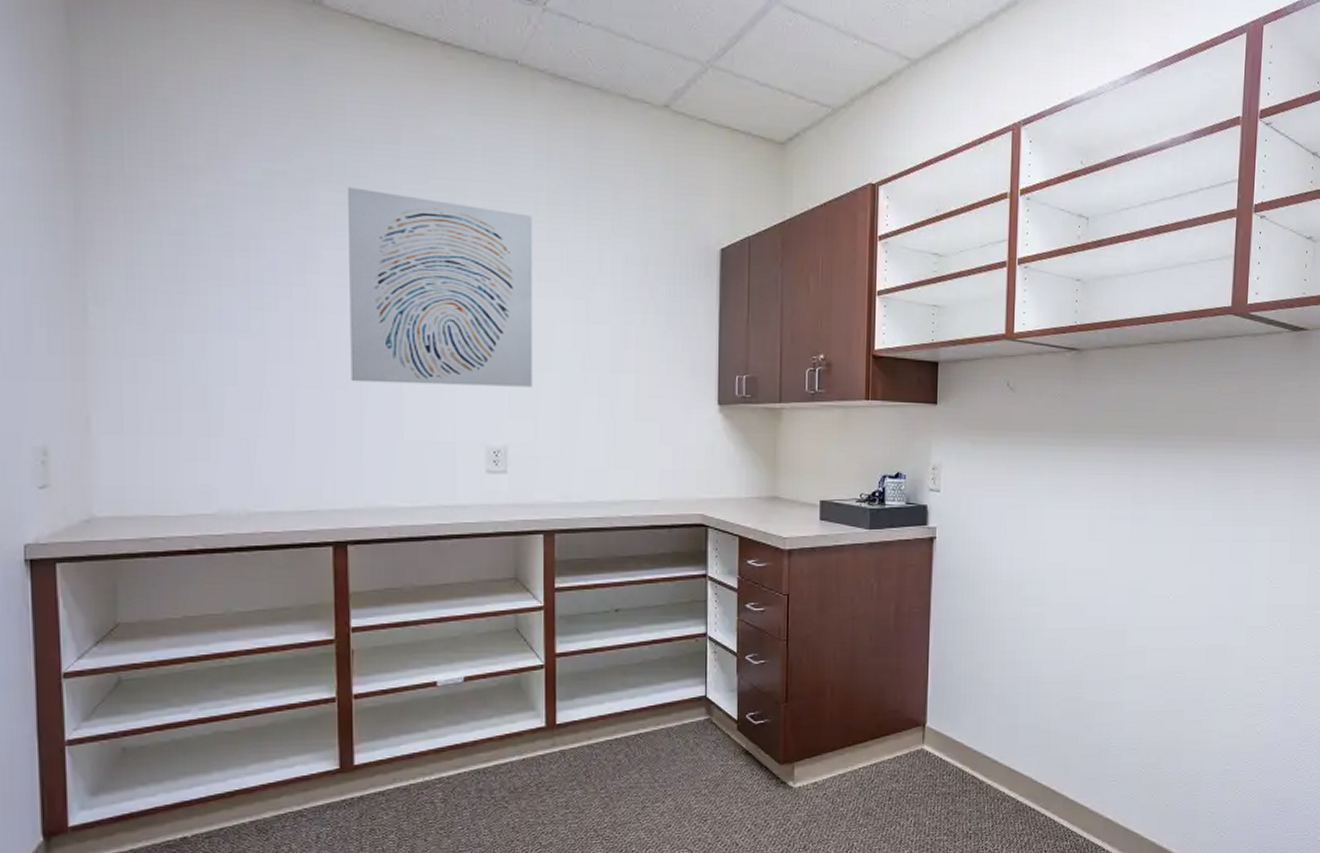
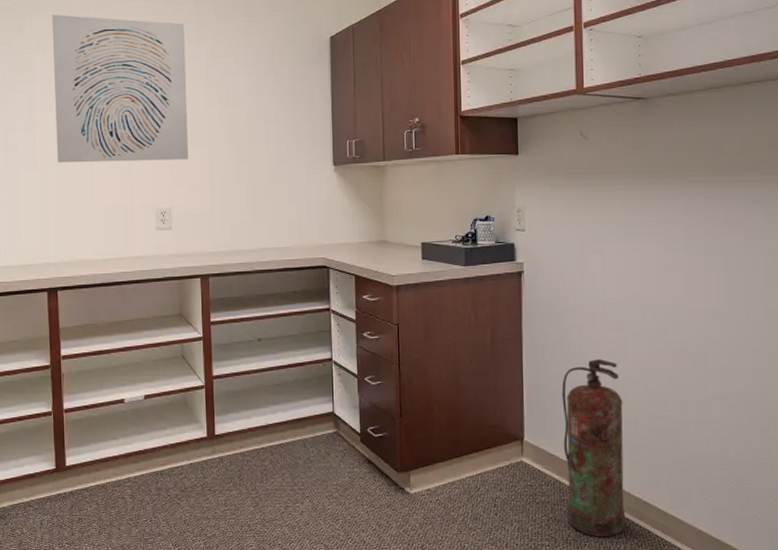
fire extinguisher: none [969,636,1036,830] -> present [562,359,626,538]

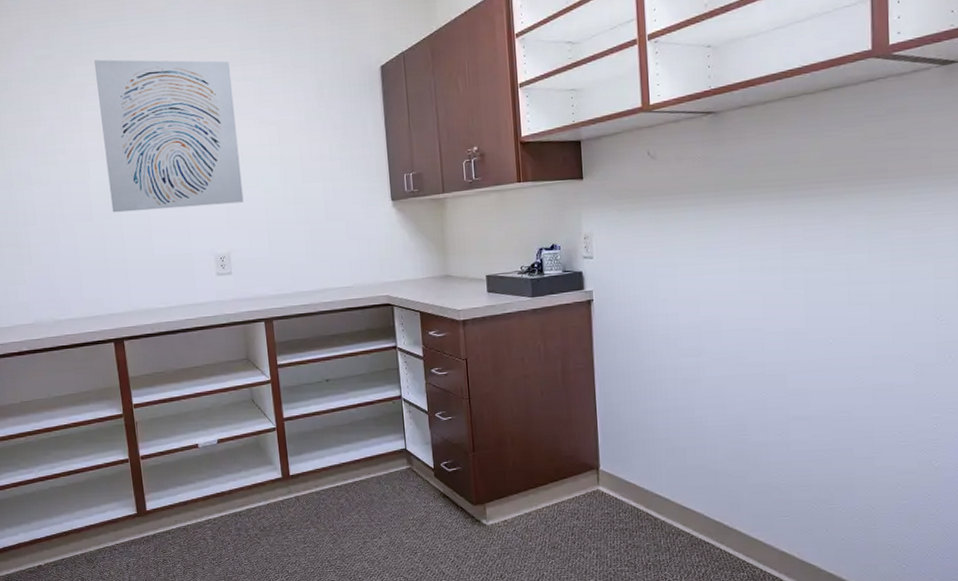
fire extinguisher: present [562,359,626,538] -> none [636,385,706,562]

